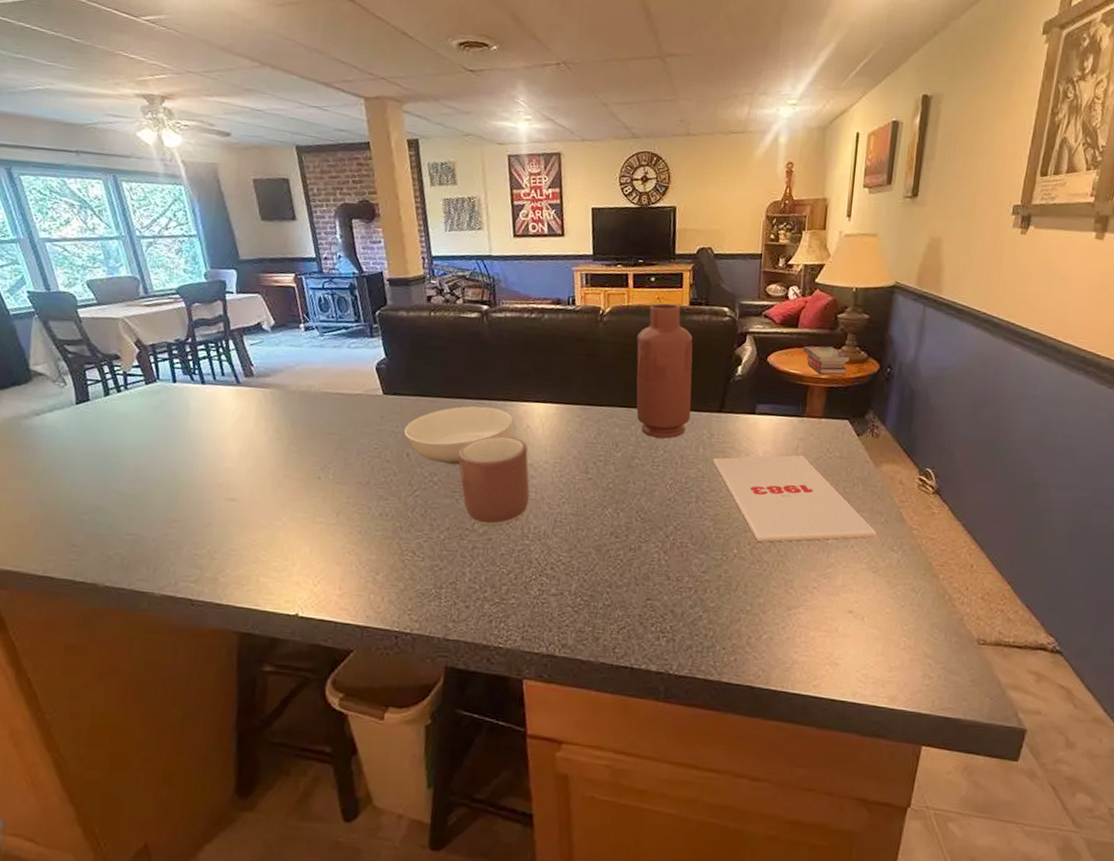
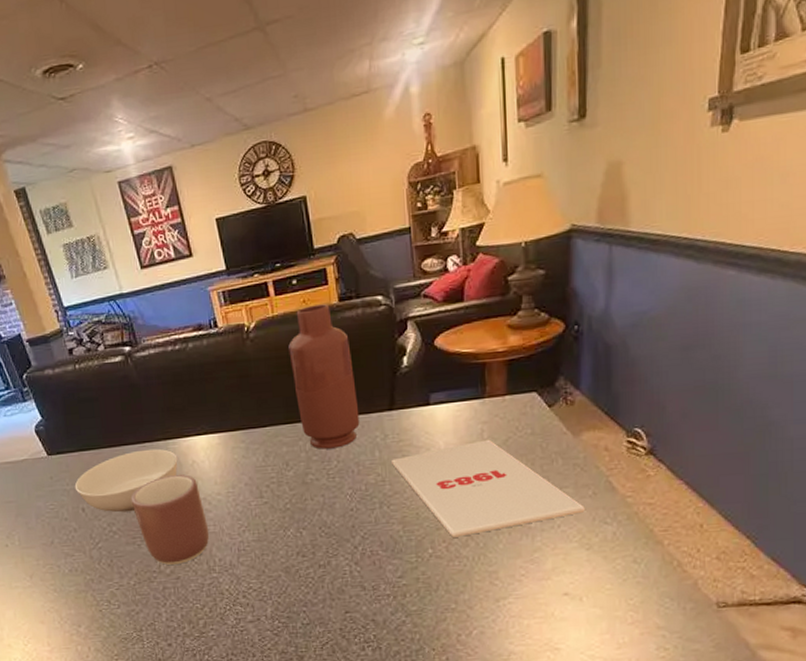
books: present [803,346,849,375] -> none [473,314,528,348]

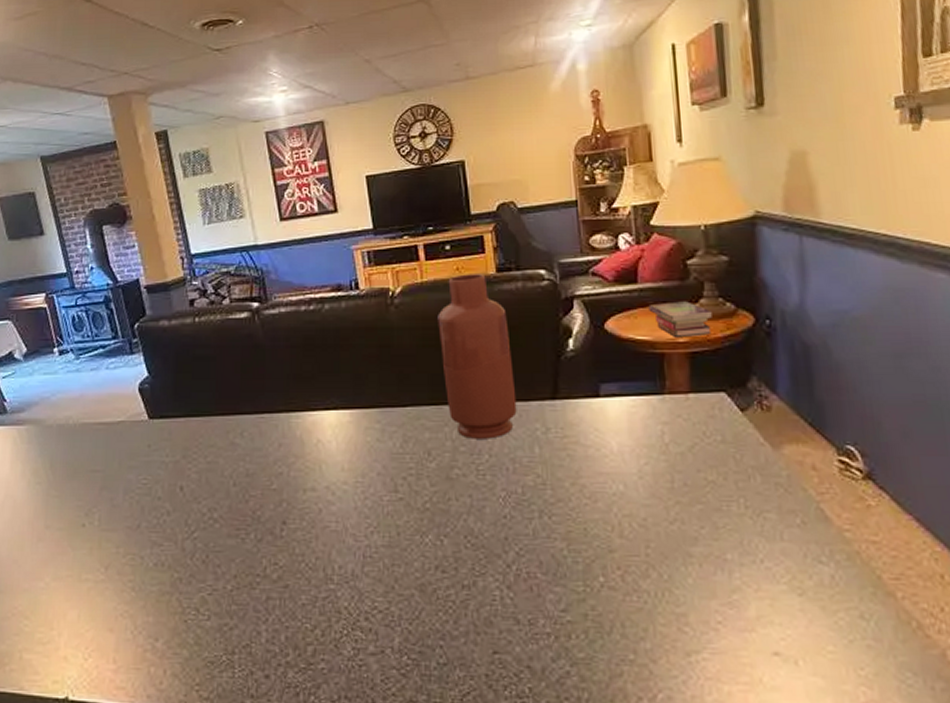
bowl: present [74,448,178,513] -> none [175,421,300,496]
mug: present [131,474,210,565] -> none [239,455,330,568]
magazine: present [392,439,585,537] -> none [554,444,793,564]
books: none [473,314,528,348] -> present [648,301,712,337]

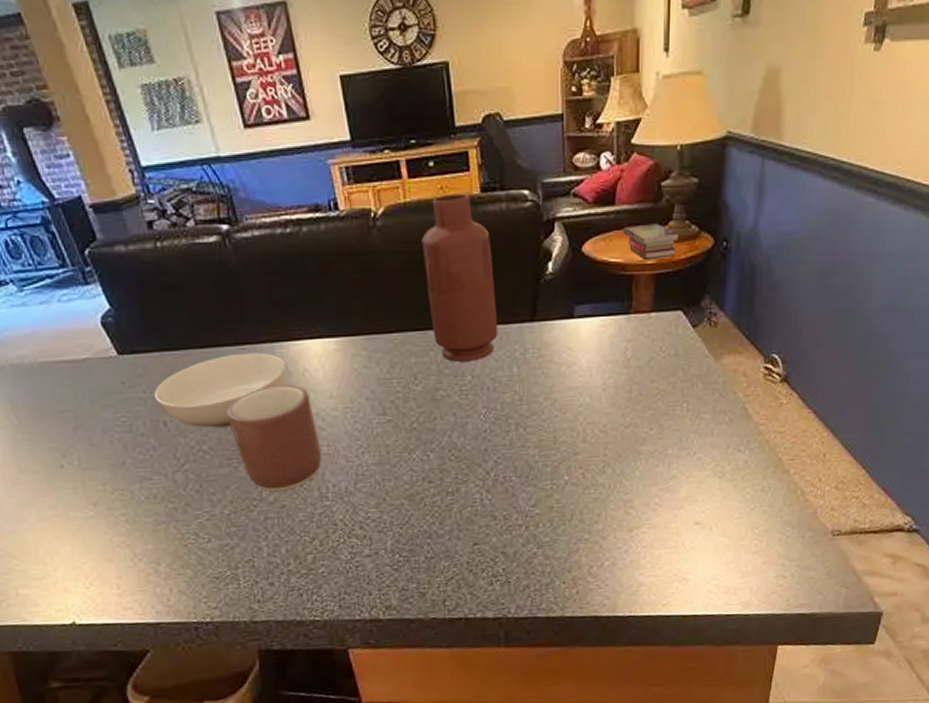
bowl: none [175,421,300,496] -> present [153,352,286,428]
mug: none [239,455,330,568] -> present [226,385,322,491]

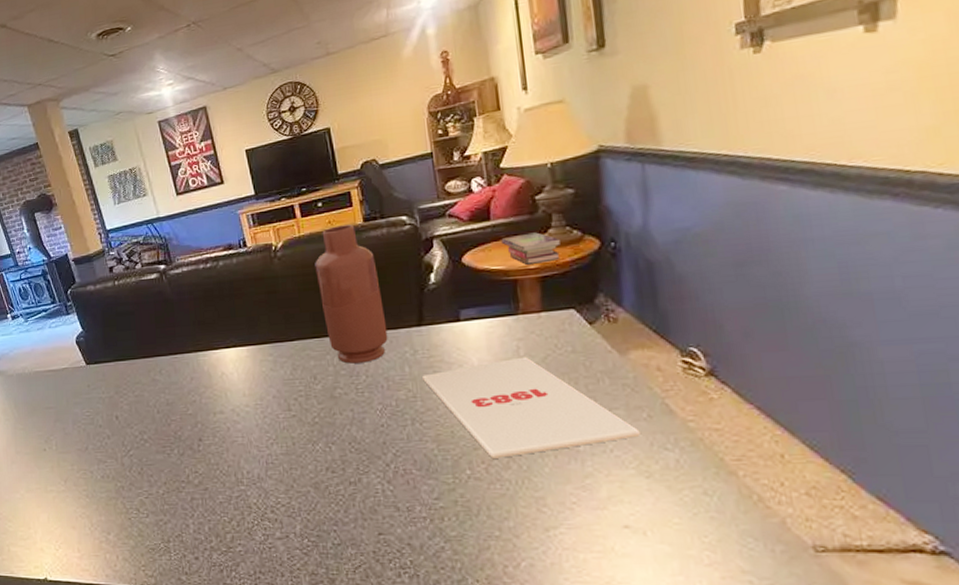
bowl: present [153,352,286,428] -> none [109,360,208,421]
mug: present [226,385,322,491] -> none [162,386,238,475]
magazine: none [531,359,720,463] -> present [422,356,640,458]

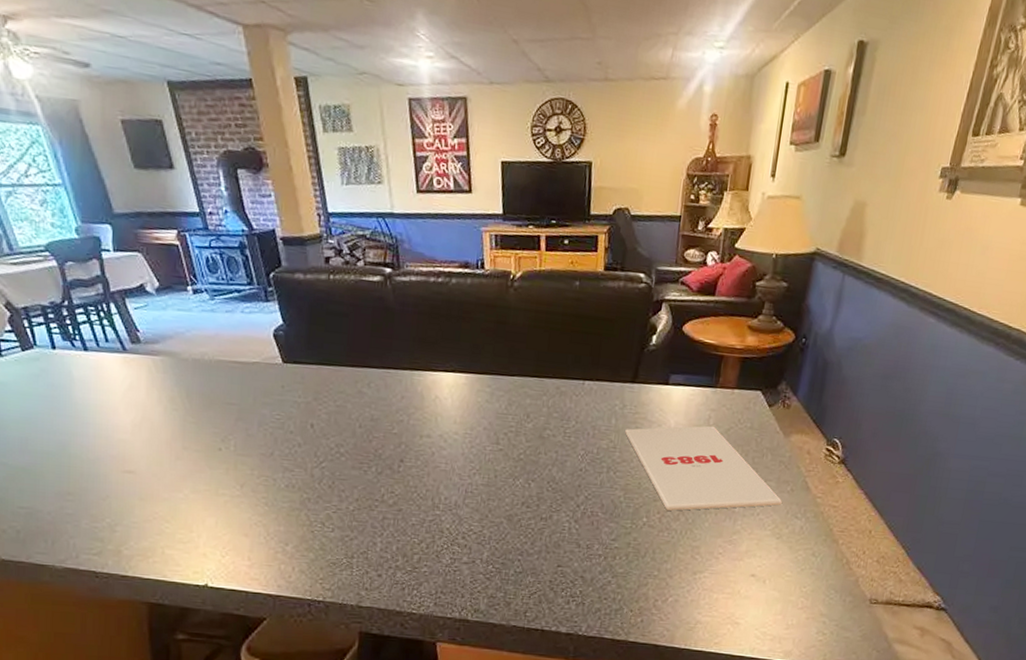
vase: present [315,224,388,364] -> none [548,268,607,409]
books: present [501,232,560,265] -> none [719,314,765,345]

